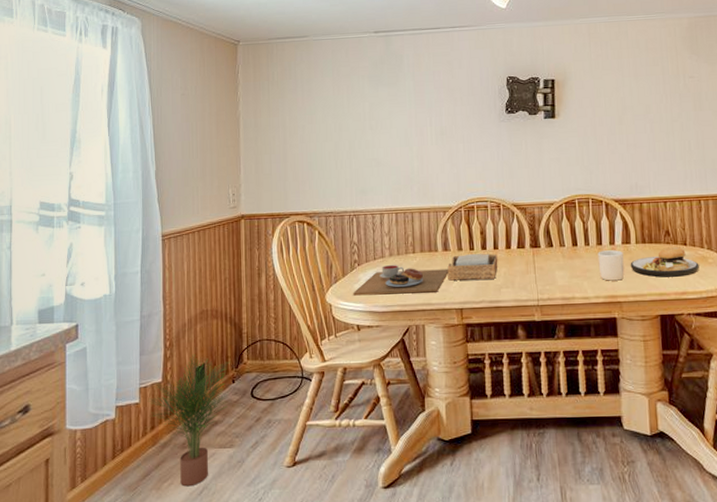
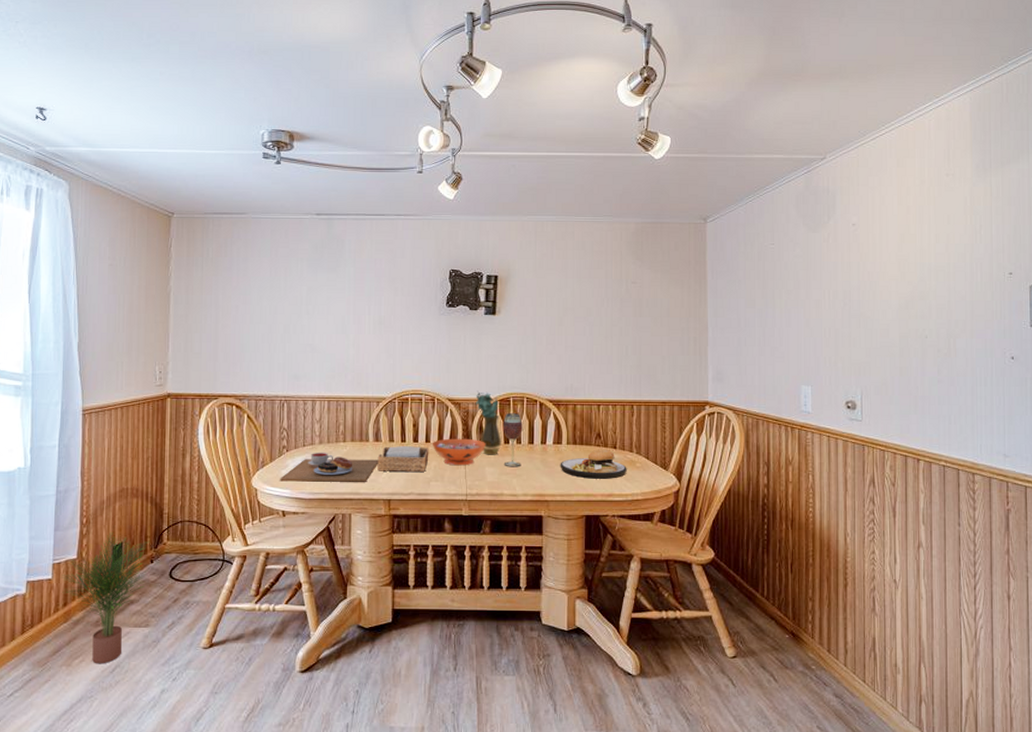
decorative bowl: none [500,243,554,271] -> present [432,438,485,466]
vase: none [541,194,570,259] -> present [476,390,501,455]
wineglass: none [569,215,591,270] -> present [502,413,523,467]
mug: present [597,250,625,281] -> none [529,449,554,480]

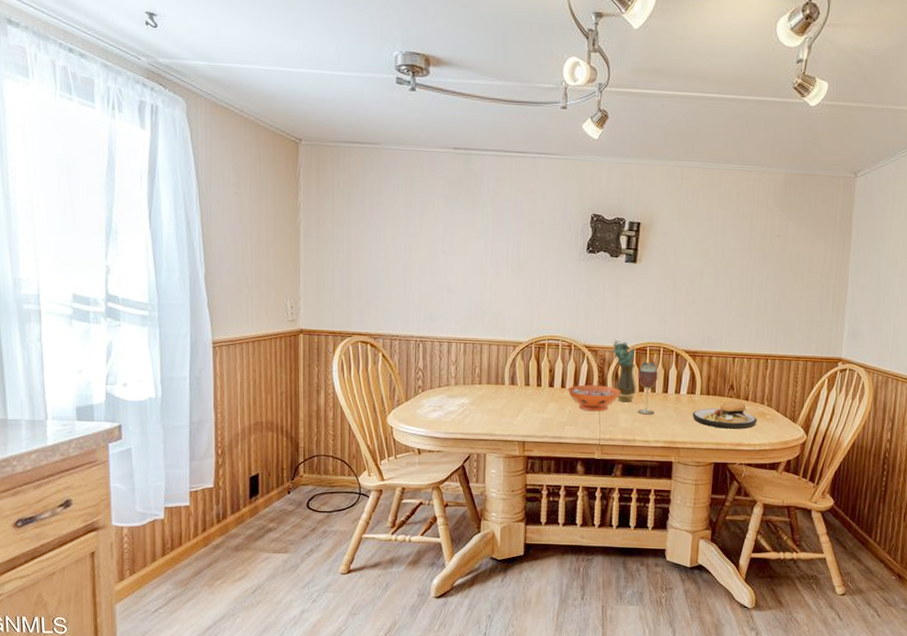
potted plant: present [61,532,149,664] -> none [199,464,286,586]
place setting: present [280,452,379,482] -> none [415,393,514,424]
napkin holder: present [377,446,429,472] -> none [513,390,564,416]

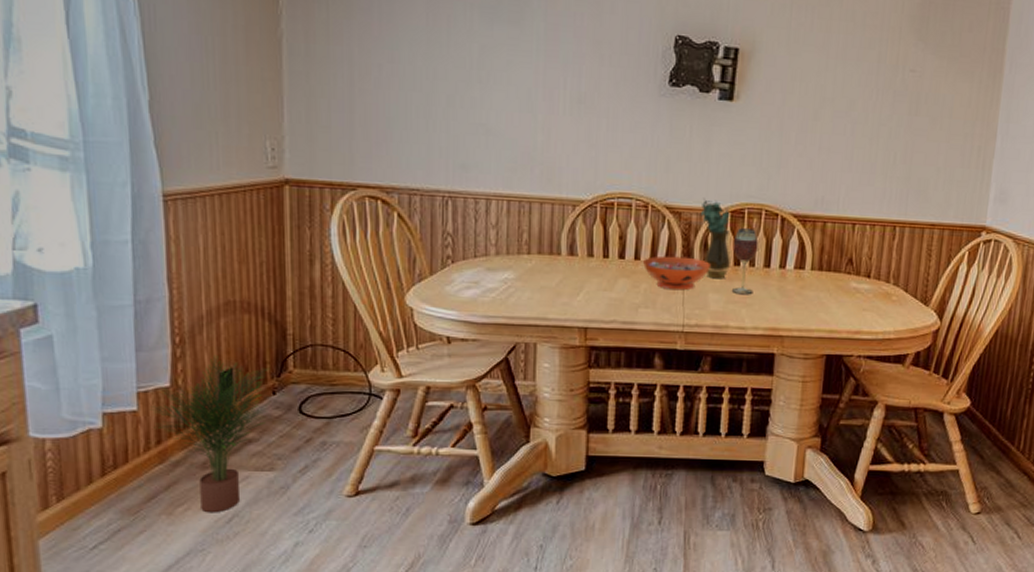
potted plant: none [199,464,286,586] -> present [151,356,270,513]
plate: present [692,390,757,429] -> none [800,264,881,314]

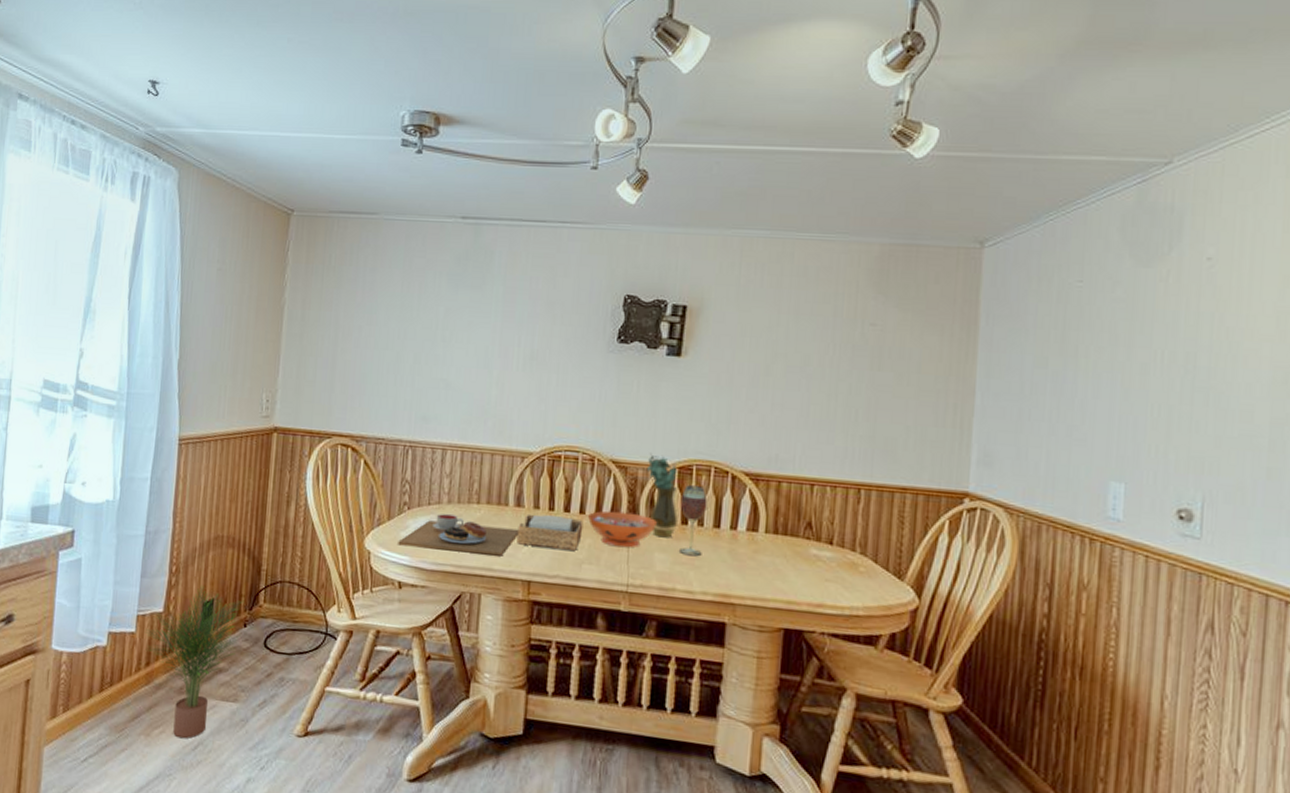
place setting: none [443,265,573,305] -> present [398,513,519,556]
napkin holder: none [571,262,639,296] -> present [517,513,583,551]

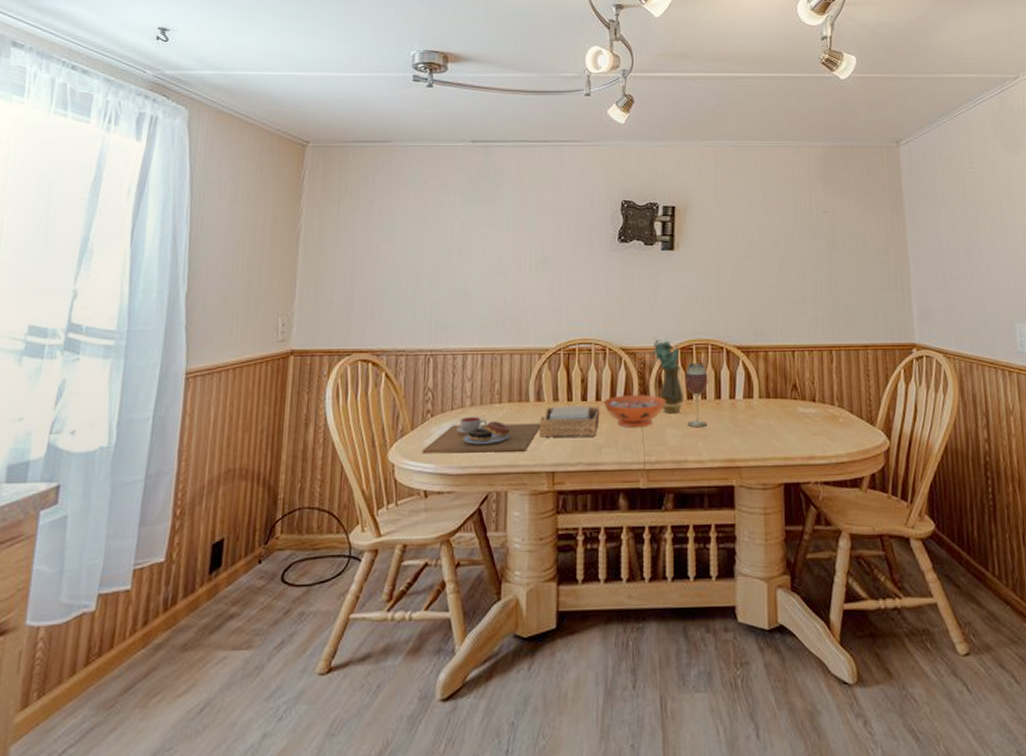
potted plant: present [145,586,243,739] -> none [143,526,258,703]

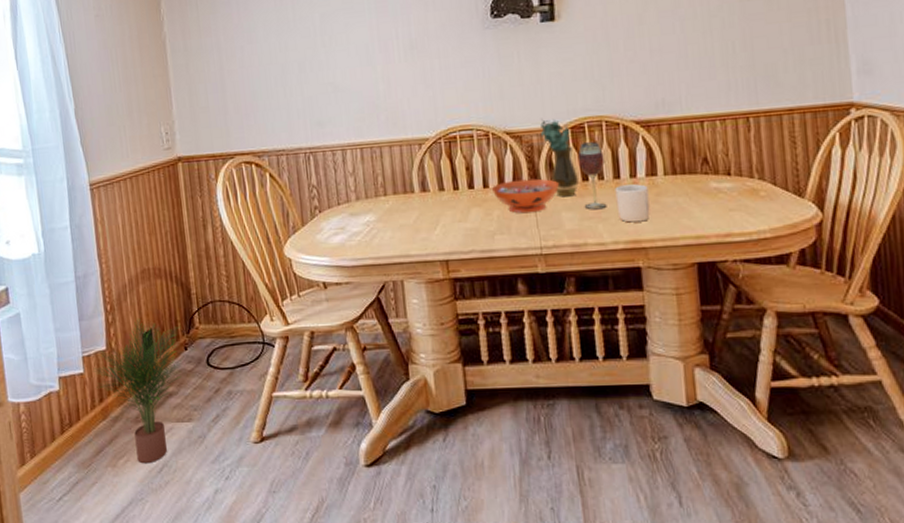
potted plant: none [143,526,258,703] -> present [93,319,184,464]
place setting: present [422,416,541,454] -> none [316,209,429,248]
napkin holder: present [539,406,600,438] -> none [427,193,490,228]
mug: none [715,405,745,442] -> present [615,184,650,223]

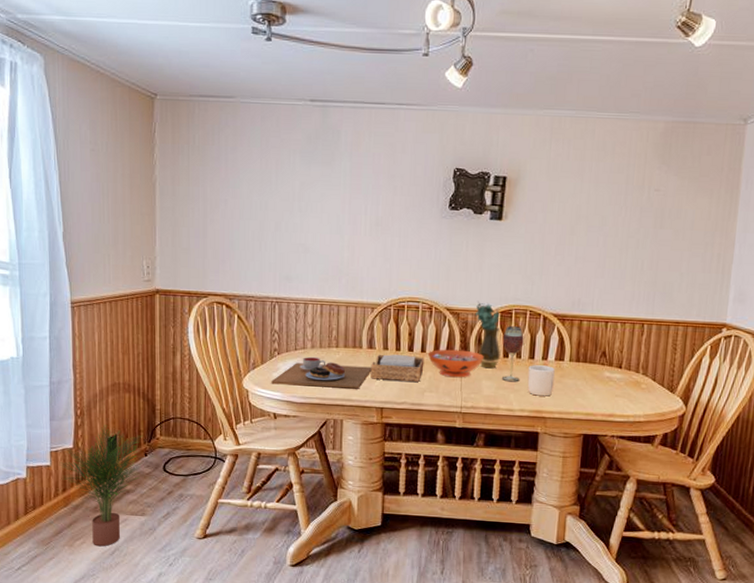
place setting: none [316,209,429,248] -> present [271,356,372,389]
napkin holder: none [427,193,490,228] -> present [370,354,424,382]

